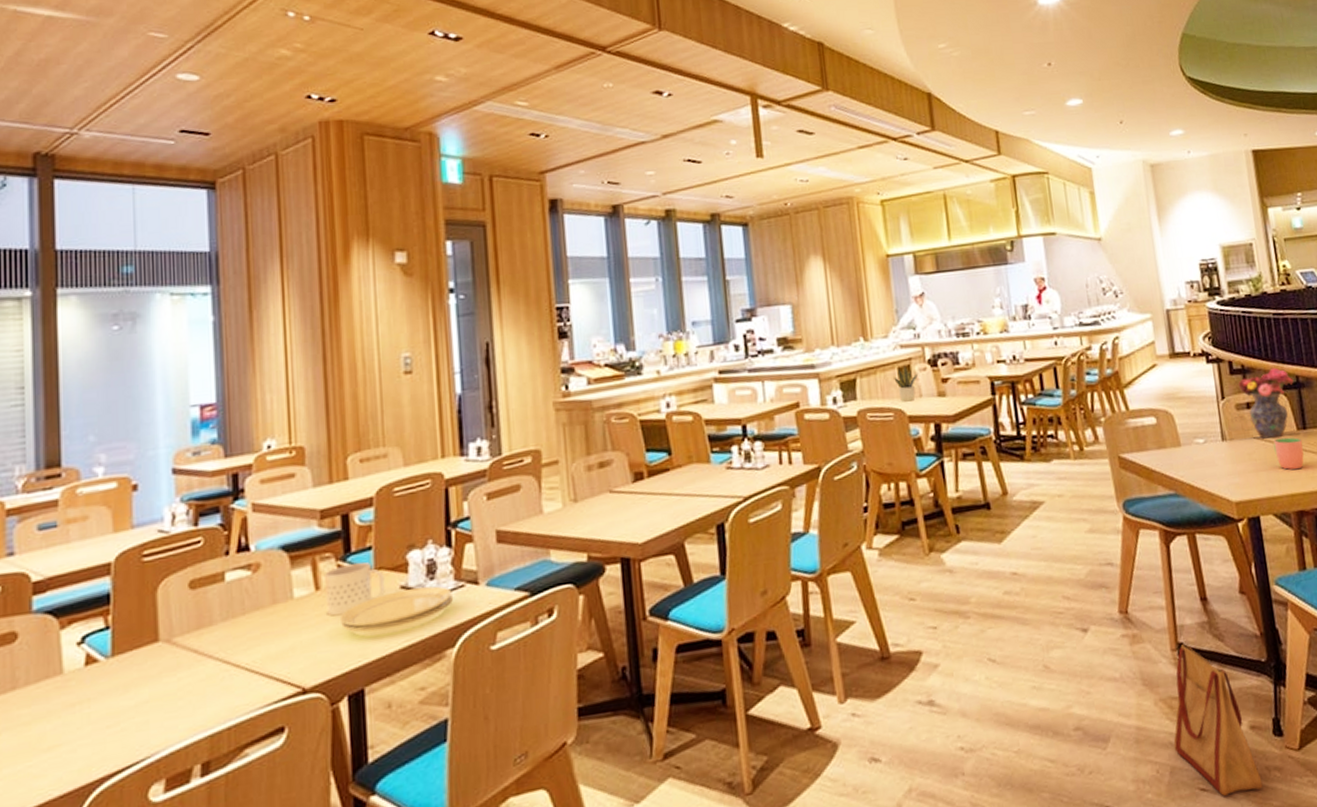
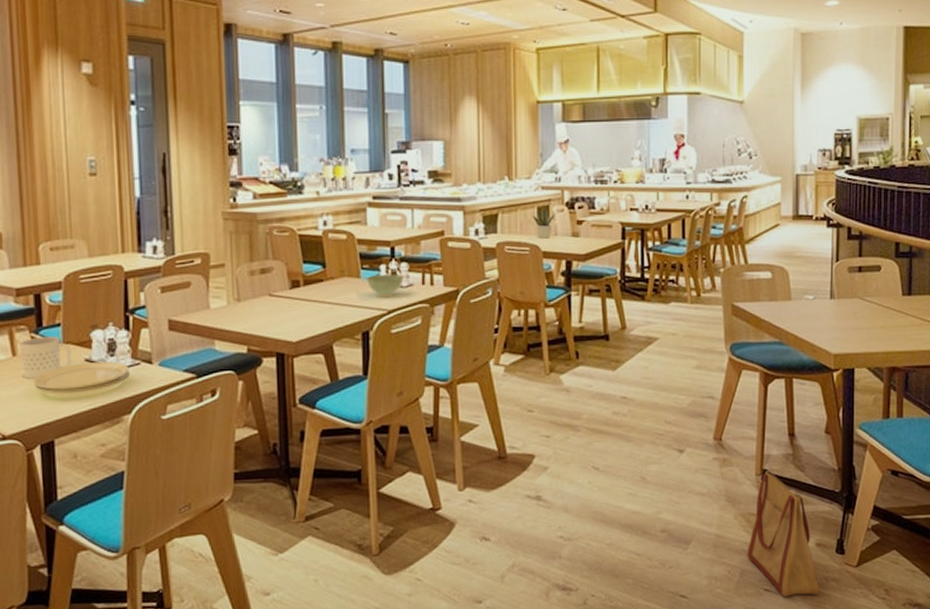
bowl: none [717,455,759,484] -> present [366,274,403,298]
flower arrangement: present [1238,367,1294,440] -> none [854,236,907,301]
cup: present [1273,437,1304,470] -> none [877,301,906,331]

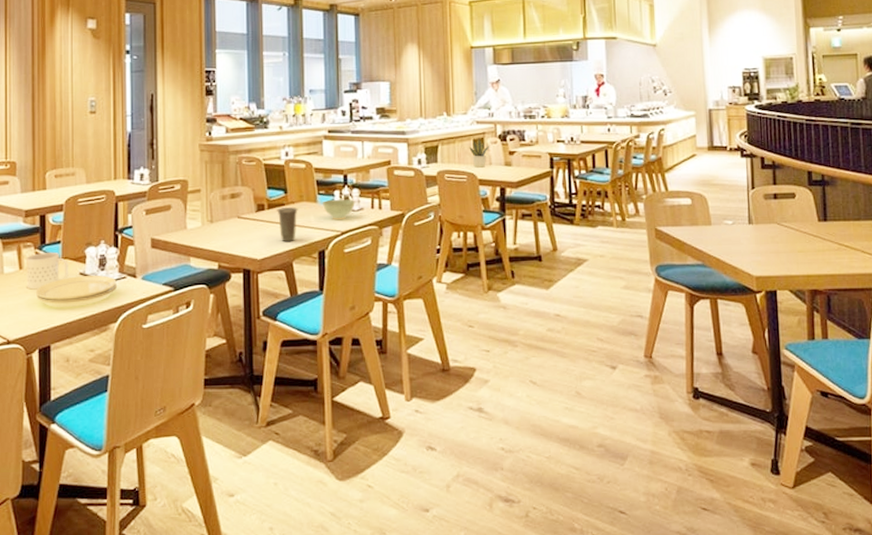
cup: none [314,284,339,323] -> present [277,207,298,242]
shopping bag: present [747,471,820,597] -> none [682,389,758,516]

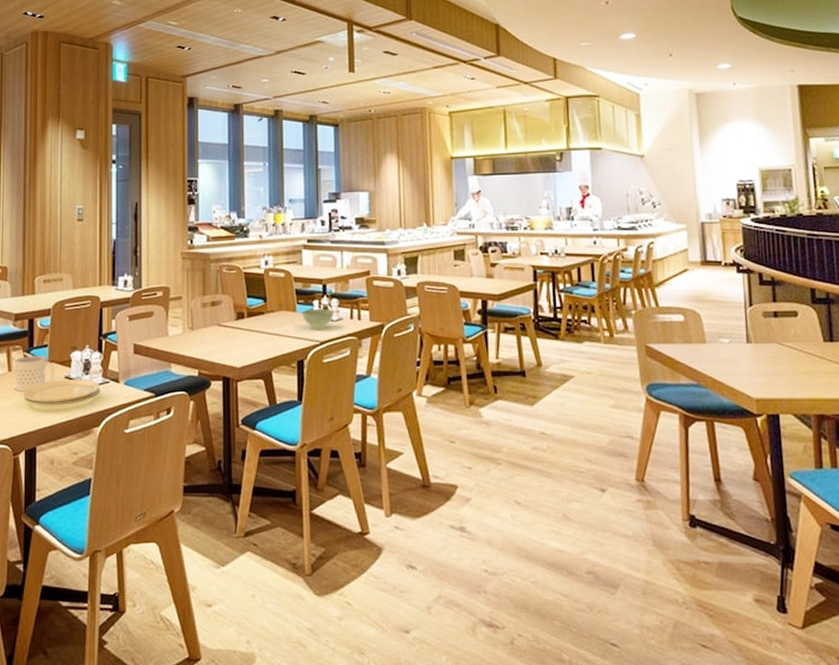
cup: present [277,207,298,242] -> none [256,316,277,351]
potted plant: present [469,138,490,168] -> none [450,249,471,279]

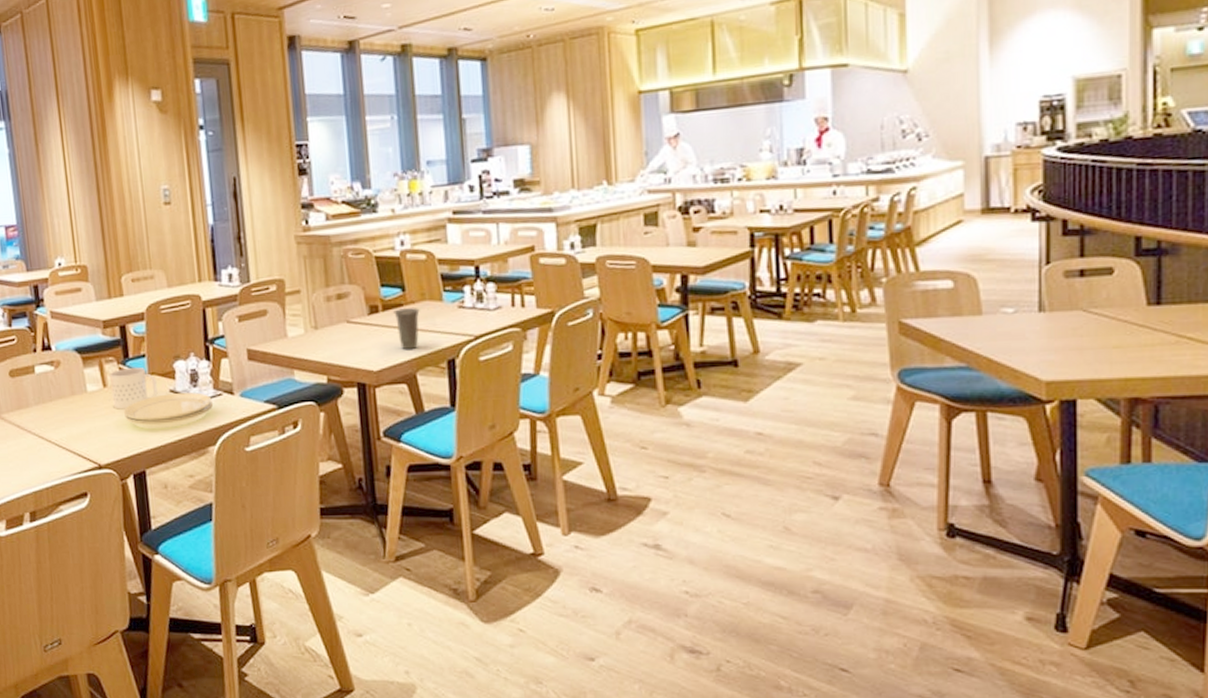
cup: none [256,316,277,351] -> present [393,308,420,350]
bowl: present [301,309,334,330] -> none [449,296,491,323]

